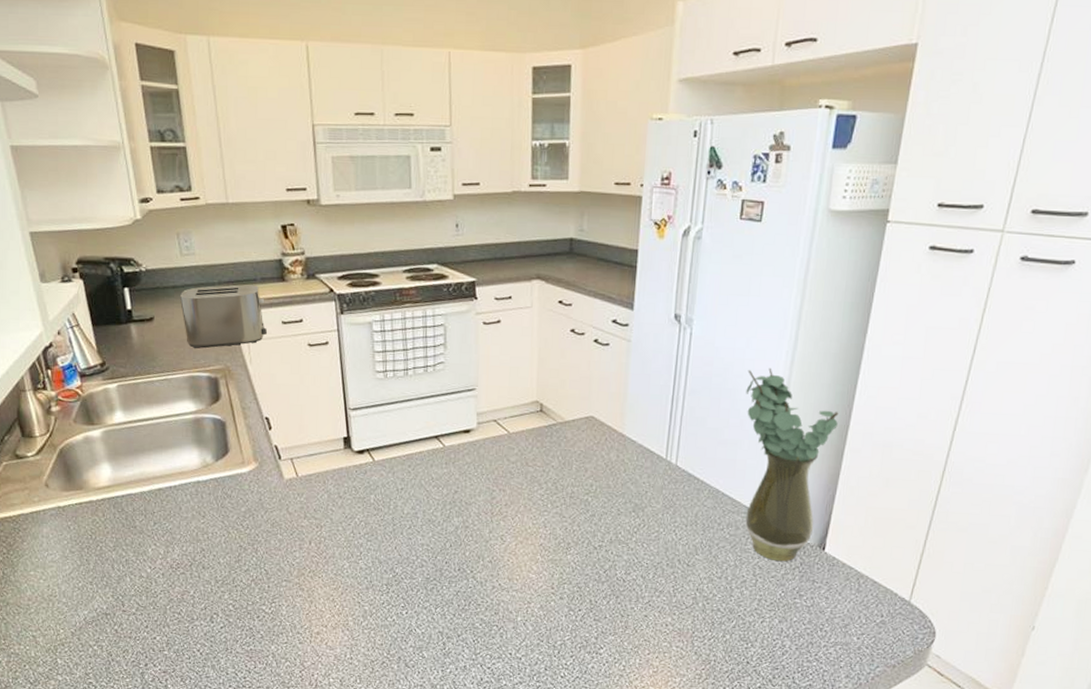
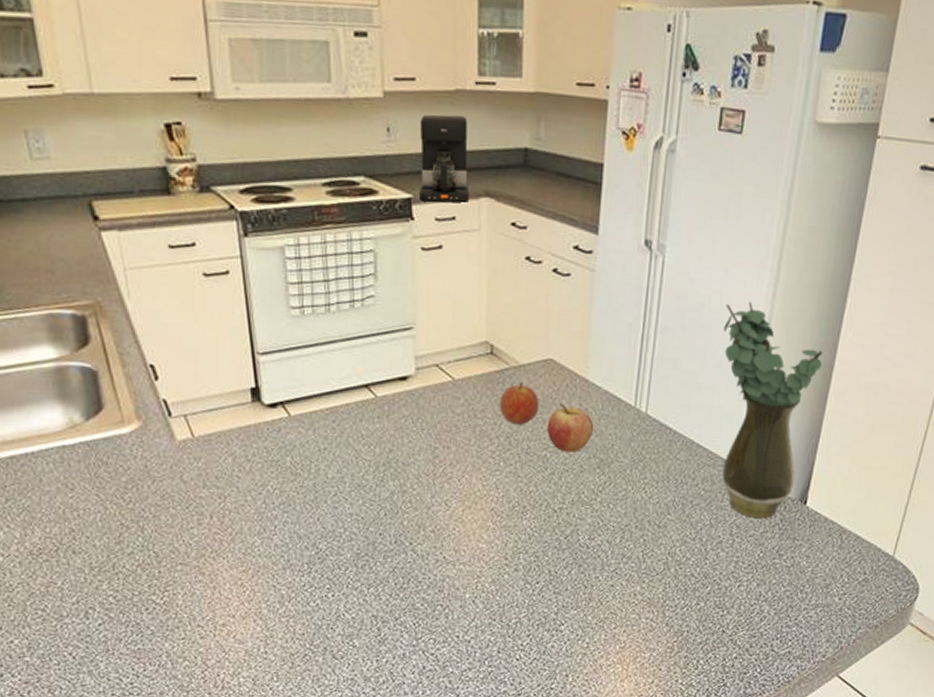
toaster: present [180,284,268,348] -> none [32,197,150,279]
coffee maker: none [481,212,523,285] -> present [418,114,469,203]
fruit: none [548,436,582,473] -> present [500,382,540,425]
fruit: none [588,455,630,498] -> present [546,404,594,453]

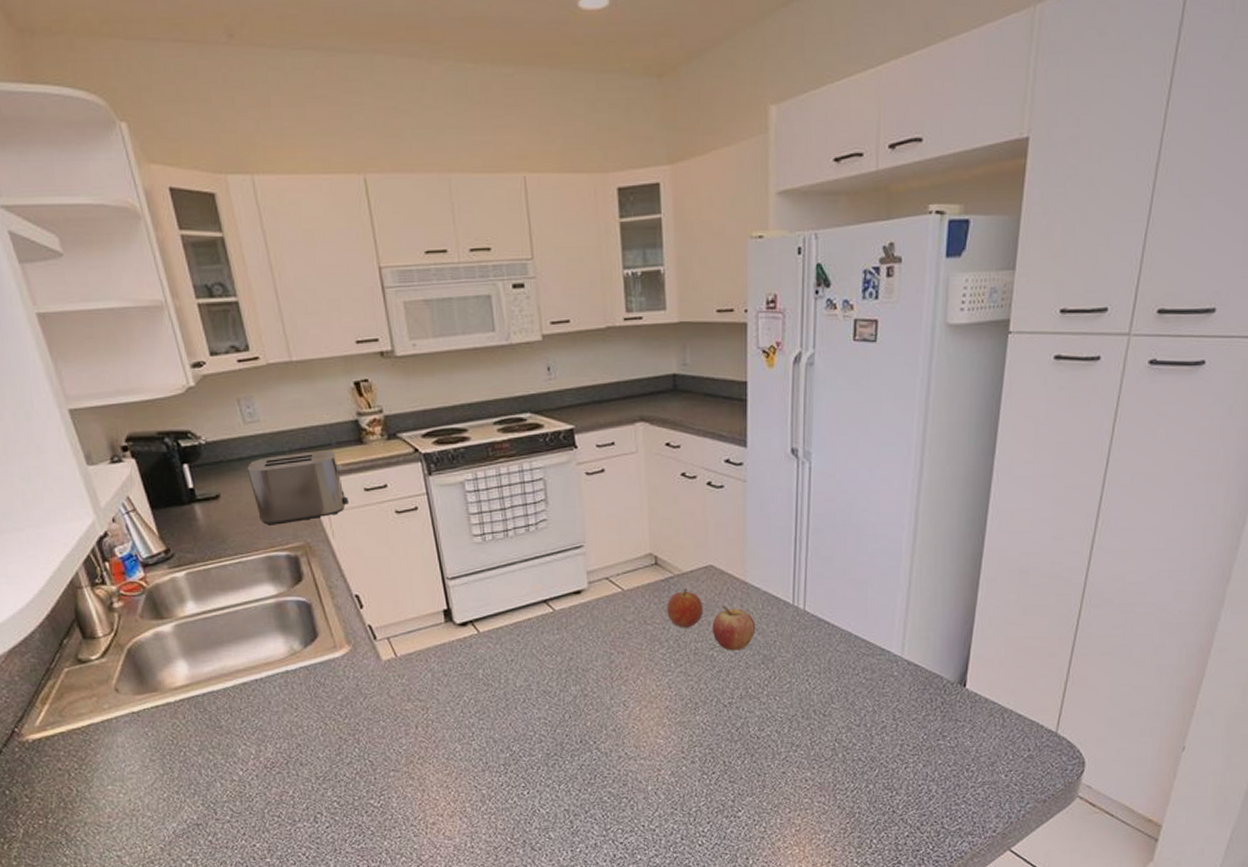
toaster: none [32,197,150,279] -> present [247,450,350,525]
coffee maker: present [418,114,469,203] -> none [576,350,625,431]
vase: present [722,301,823,519] -> none [872,498,971,703]

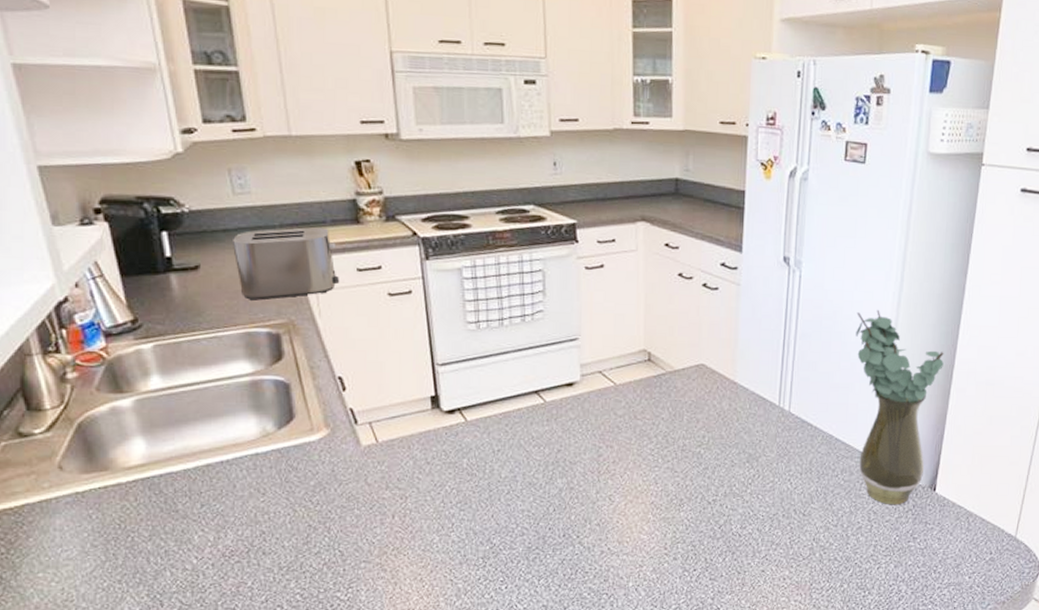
fruit: present [667,588,704,628] -> none [657,385,693,425]
fruit: present [712,606,756,651] -> none [700,404,743,449]
vase: none [872,498,971,703] -> present [855,309,944,505]

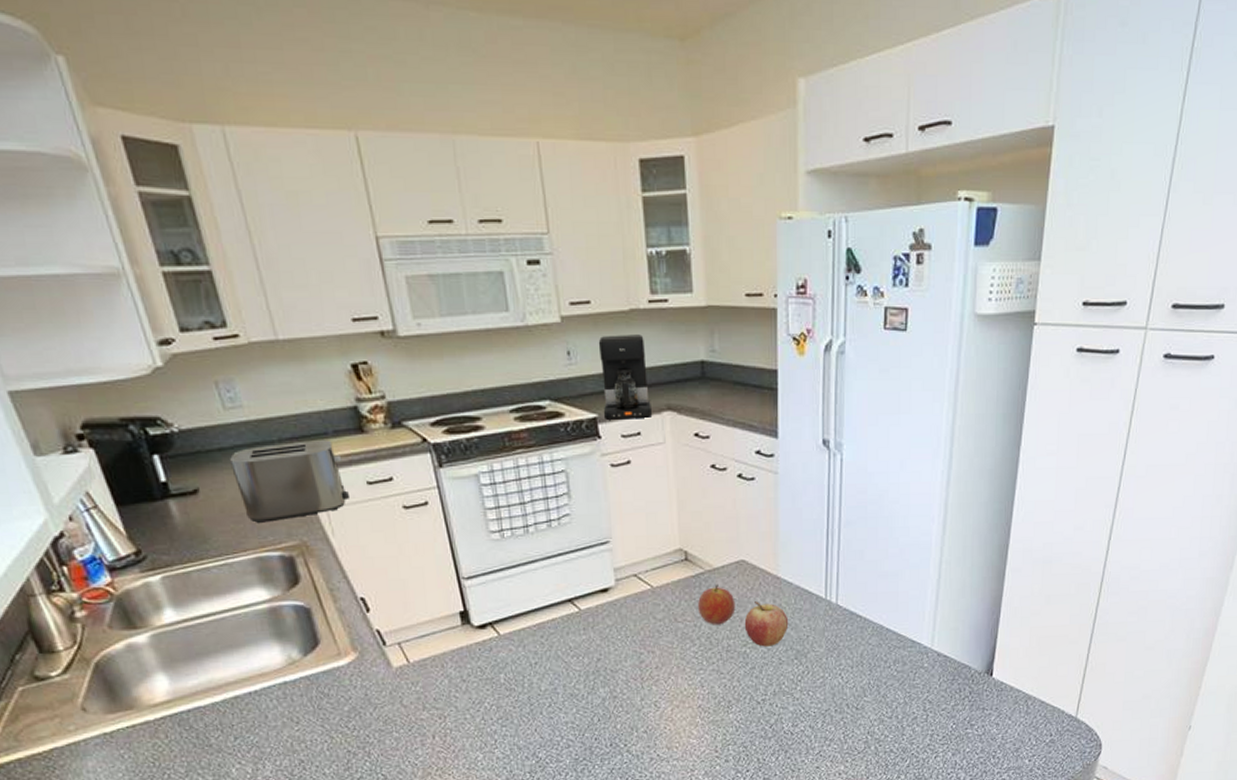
coffee maker: none [582,150,627,227] -> present [598,335,652,420]
fruit: none [657,385,693,425] -> present [698,584,736,625]
fruit: none [700,404,743,449] -> present [744,601,789,647]
vase: present [855,309,944,505] -> none [903,490,998,694]

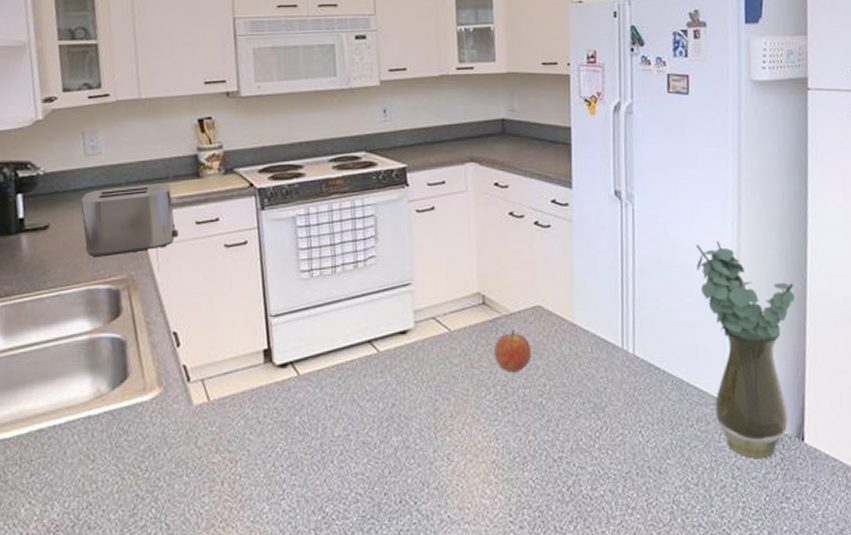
coffee maker: present [598,335,652,420] -> none [411,96,456,169]
fruit: present [744,601,789,647] -> none [540,349,586,398]
vase: none [903,490,998,694] -> present [695,240,795,459]

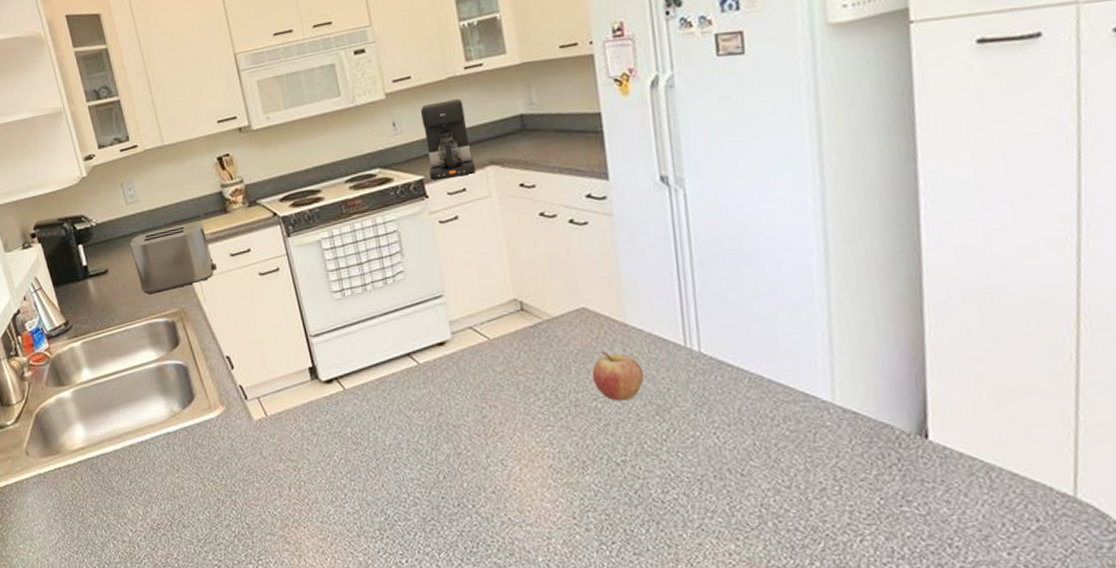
coffee maker: none [411,96,456,169] -> present [420,98,475,180]
fruit: present [494,330,532,373] -> none [538,334,581,378]
fruit: none [540,349,586,398] -> present [592,351,644,401]
vase: present [695,240,795,459] -> none [767,219,906,459]

